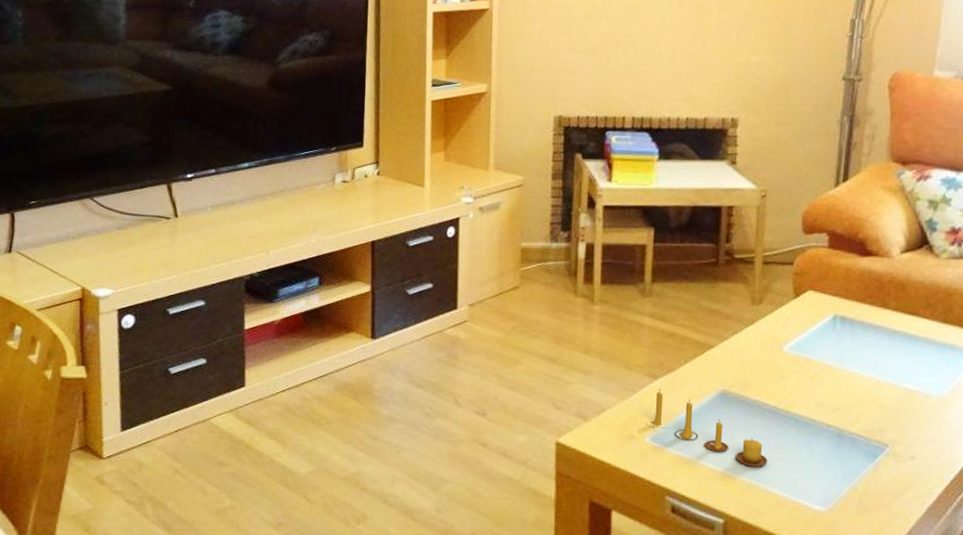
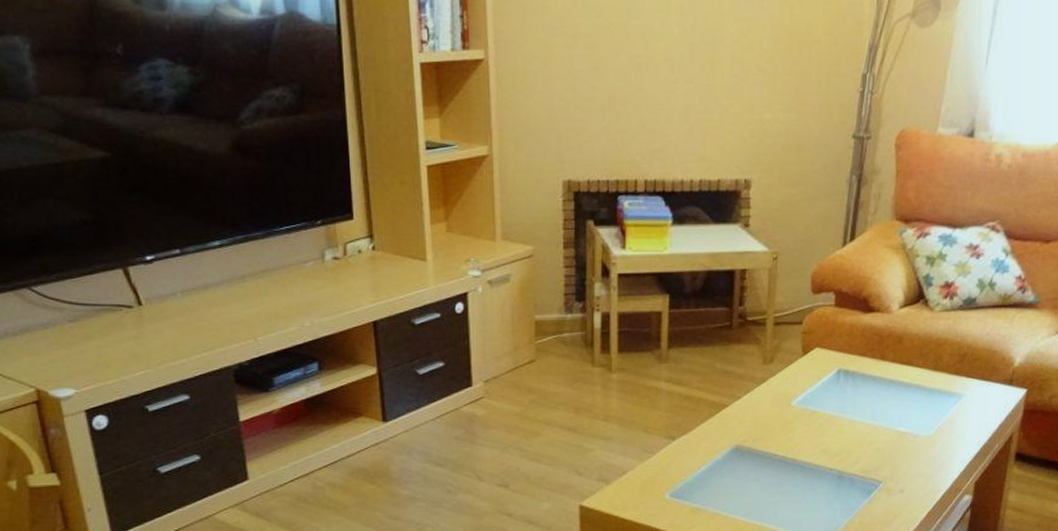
candle: present [646,389,768,467] -> none [665,448,777,511]

